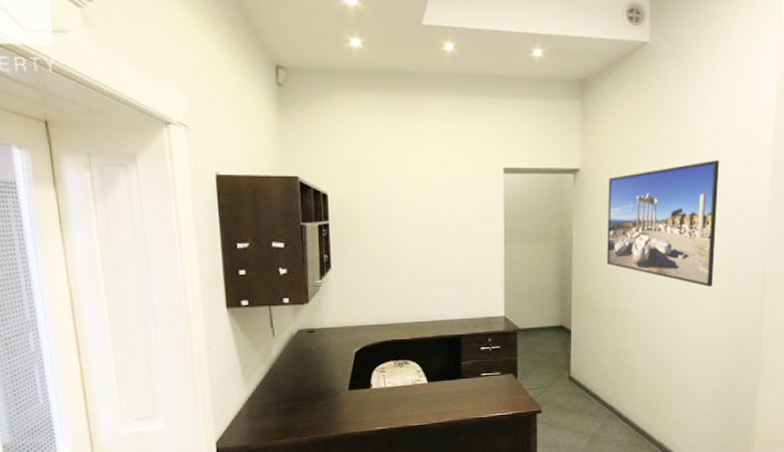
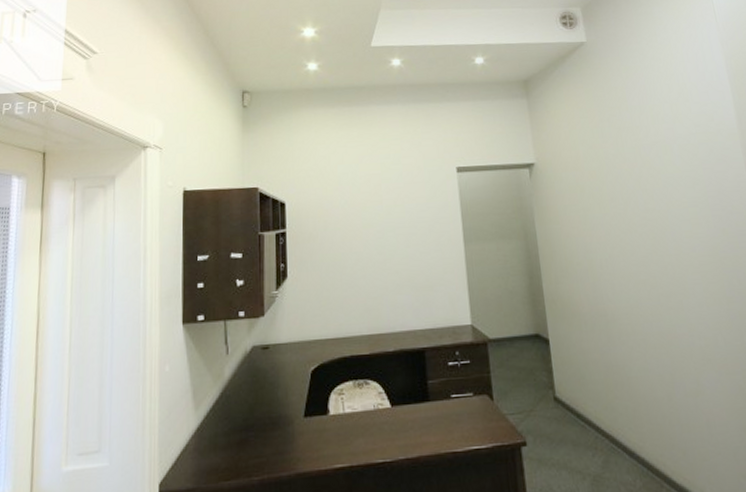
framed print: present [607,160,719,287] -> none [566,145,706,283]

